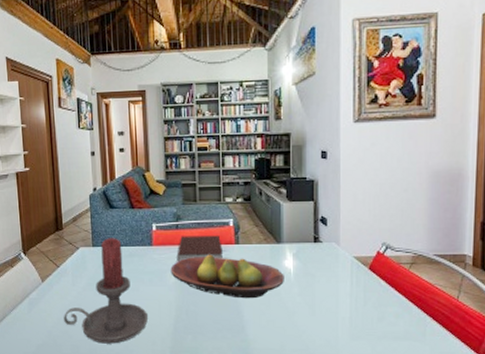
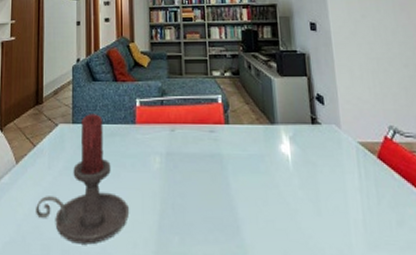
fruit bowl: present [170,254,284,299] -> none [155,135,282,191]
notebook: present [176,235,223,262] -> none [161,113,212,144]

